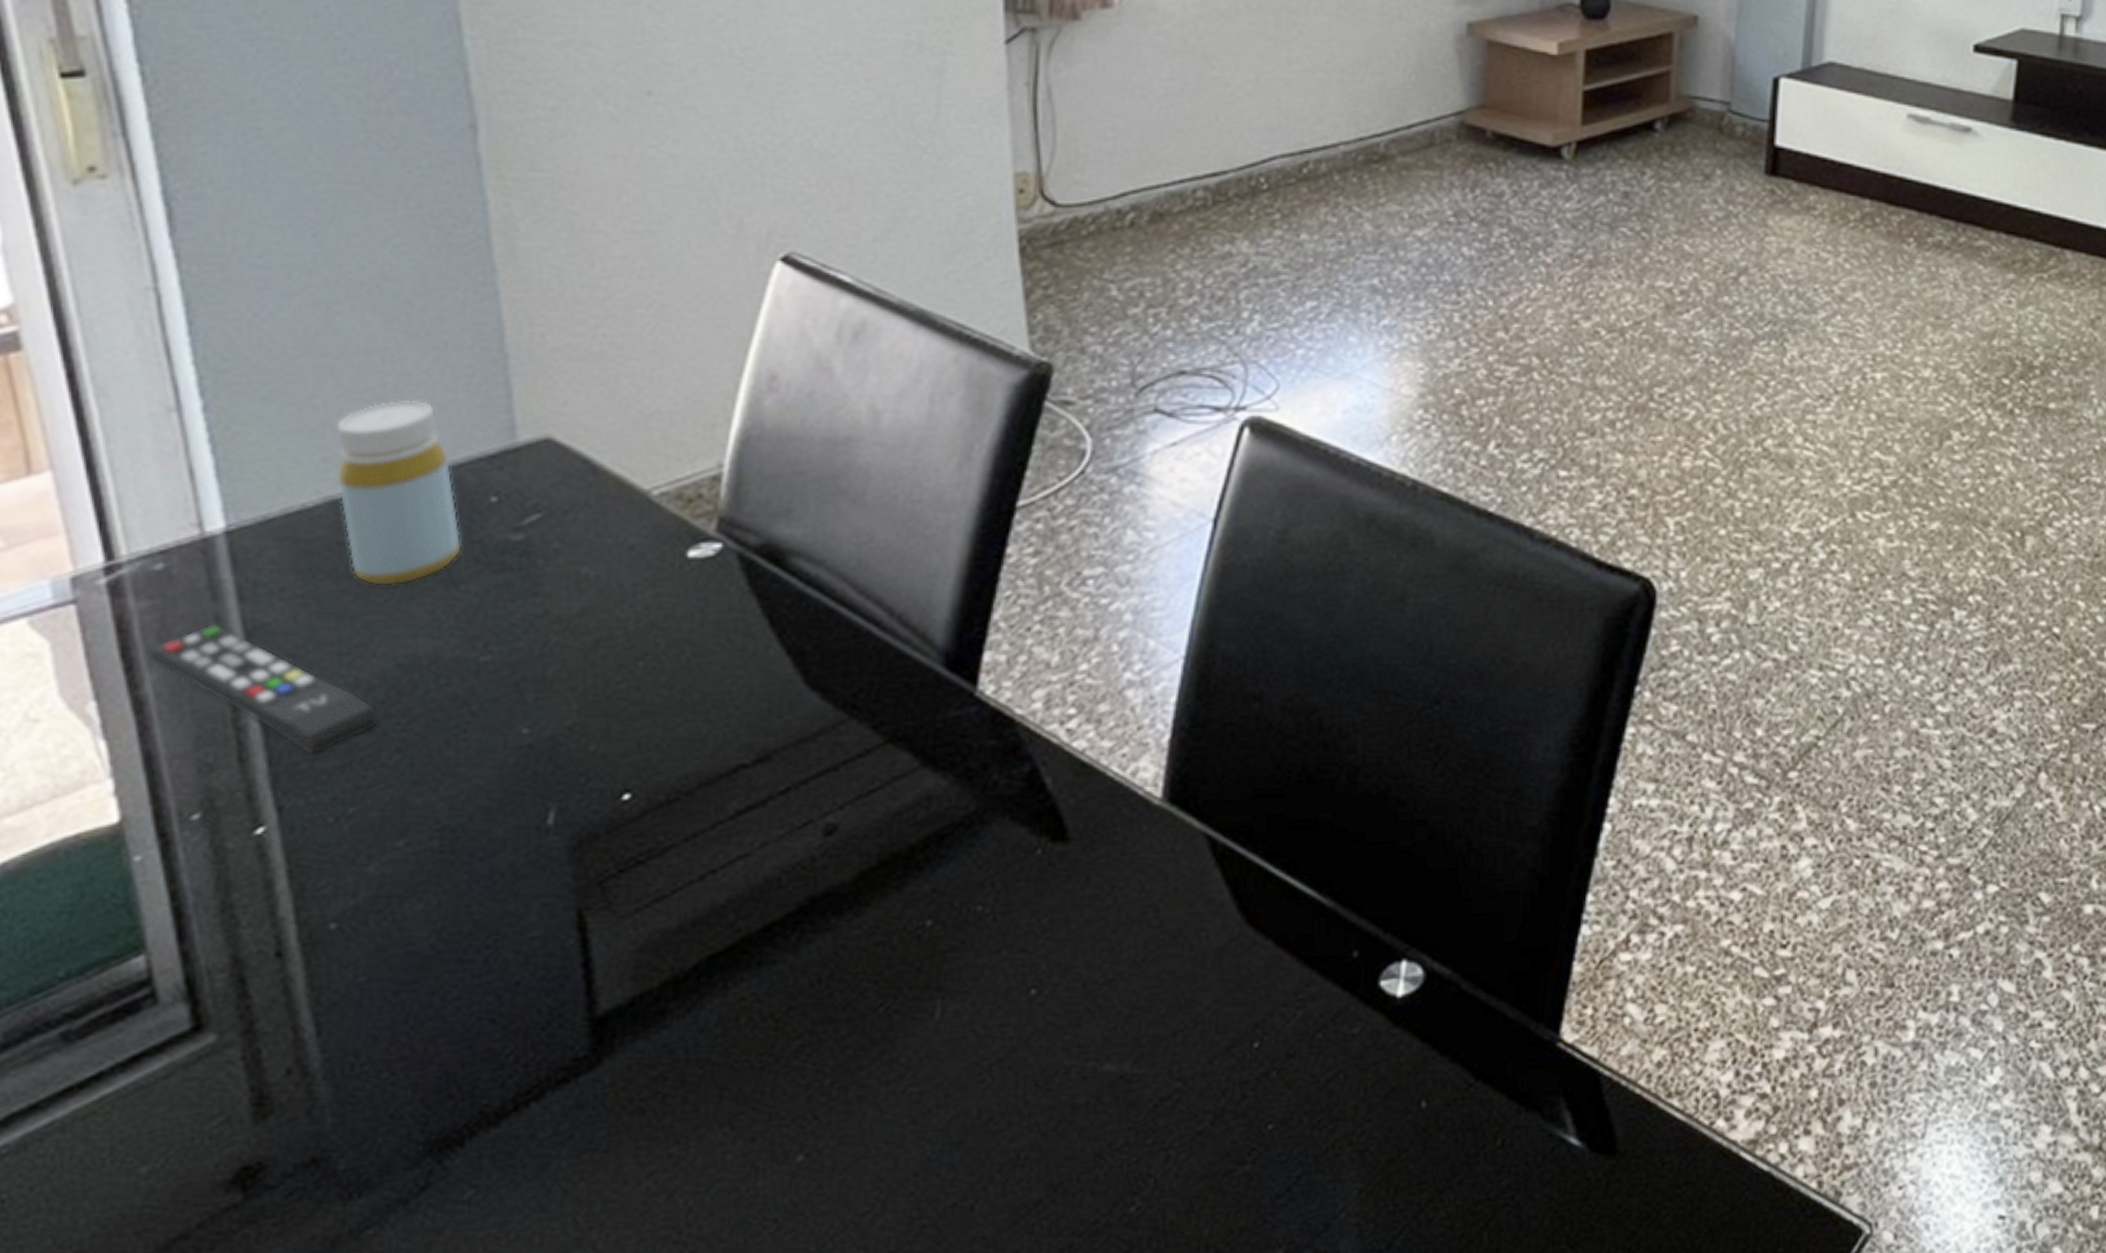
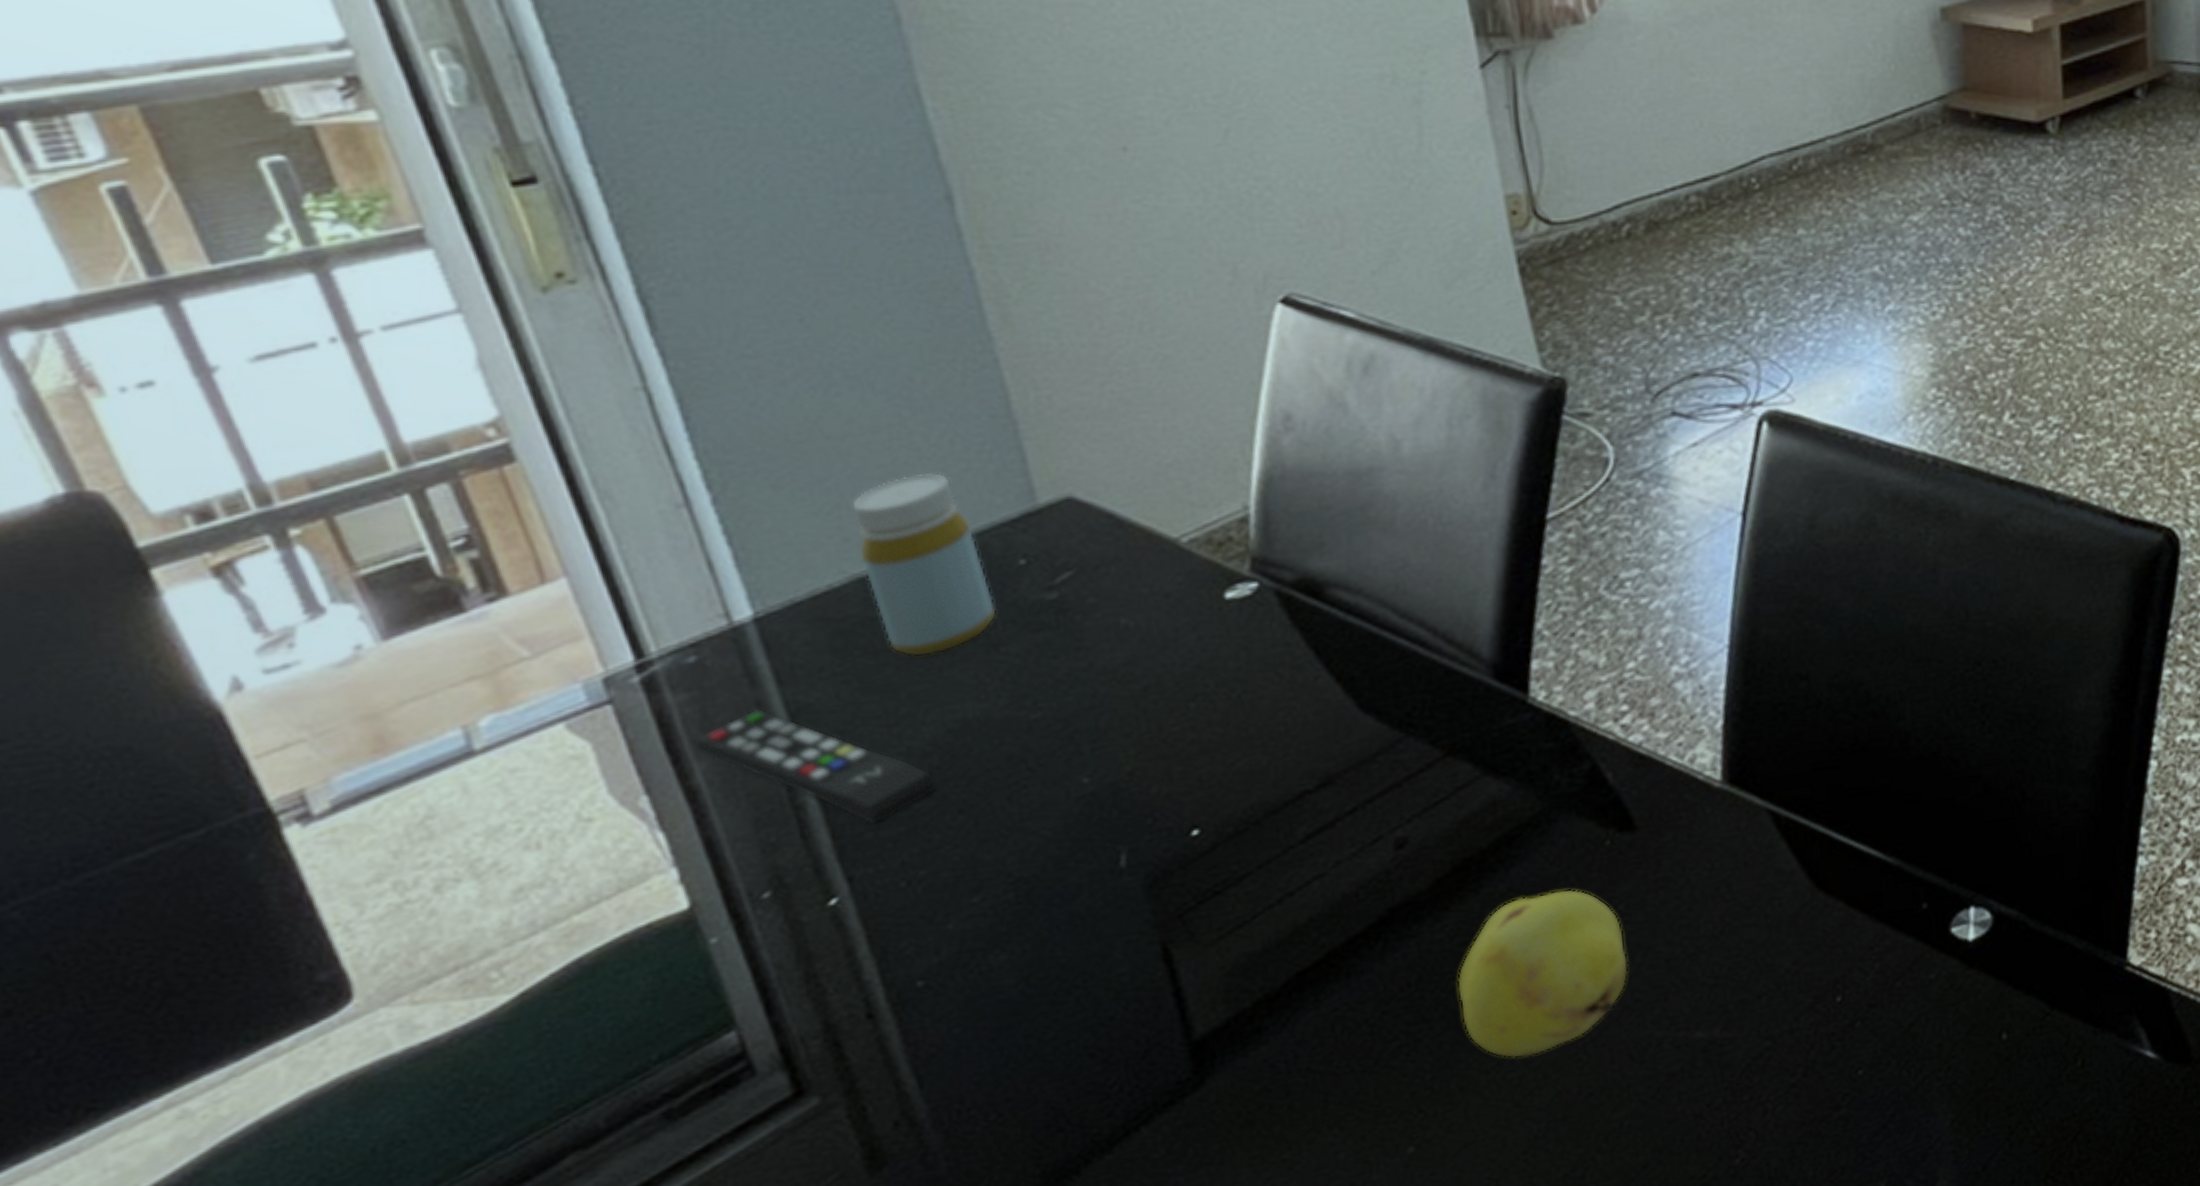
fruit: none [867,896,1045,1072] -> present [1456,889,1629,1058]

